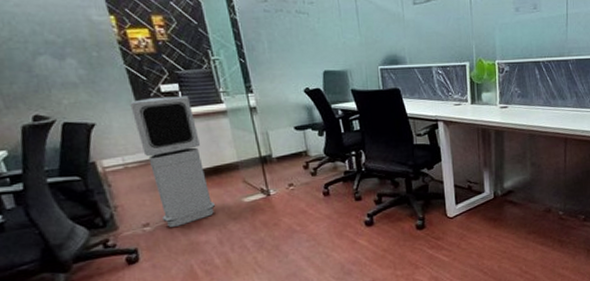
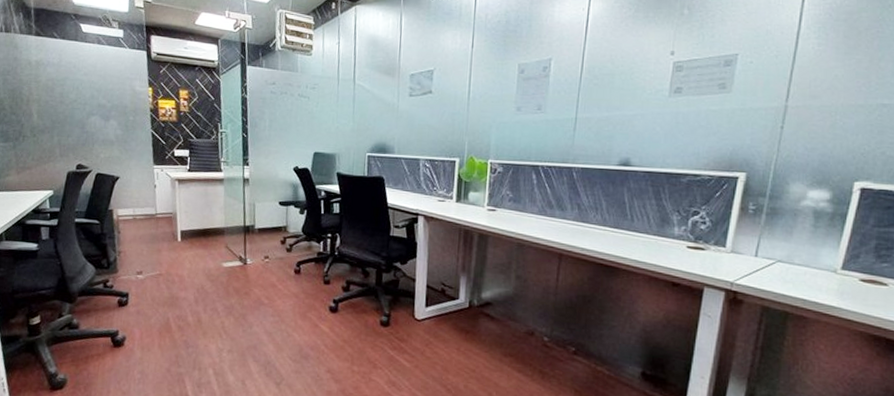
air purifier: present [130,96,215,227] -> none [148,160,198,279]

